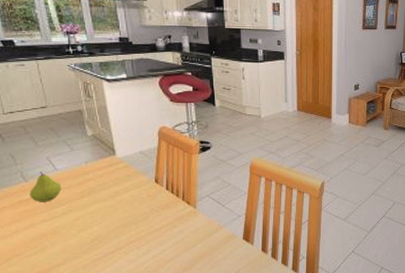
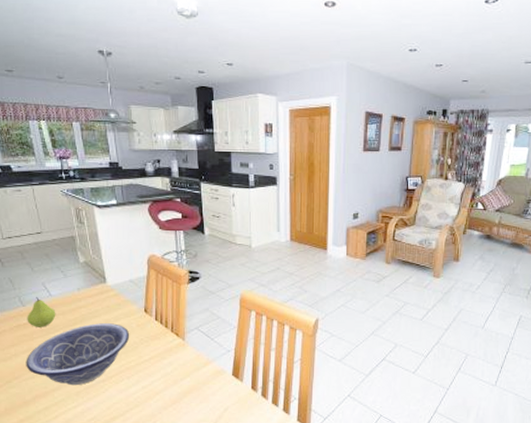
decorative bowl: none [28,195,140,260] -> present [26,323,130,386]

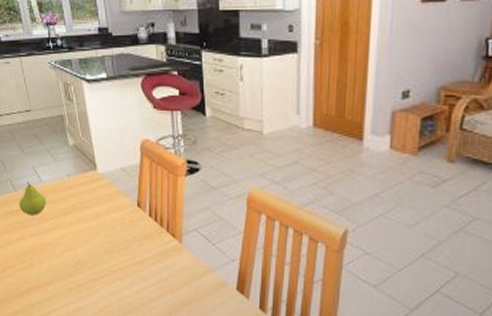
decorative bowl: present [26,323,130,386] -> none [19,215,122,282]

